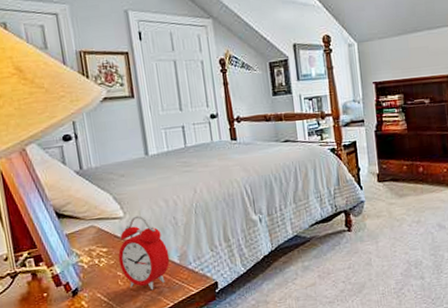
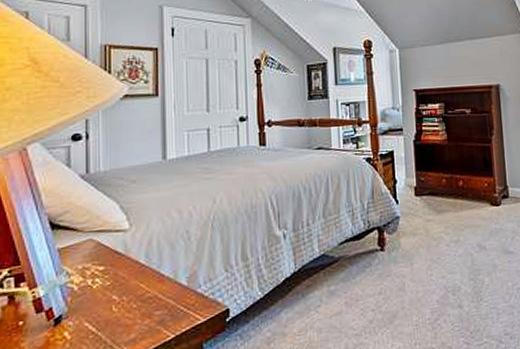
alarm clock: present [118,215,170,290] -> none [116,228,177,319]

